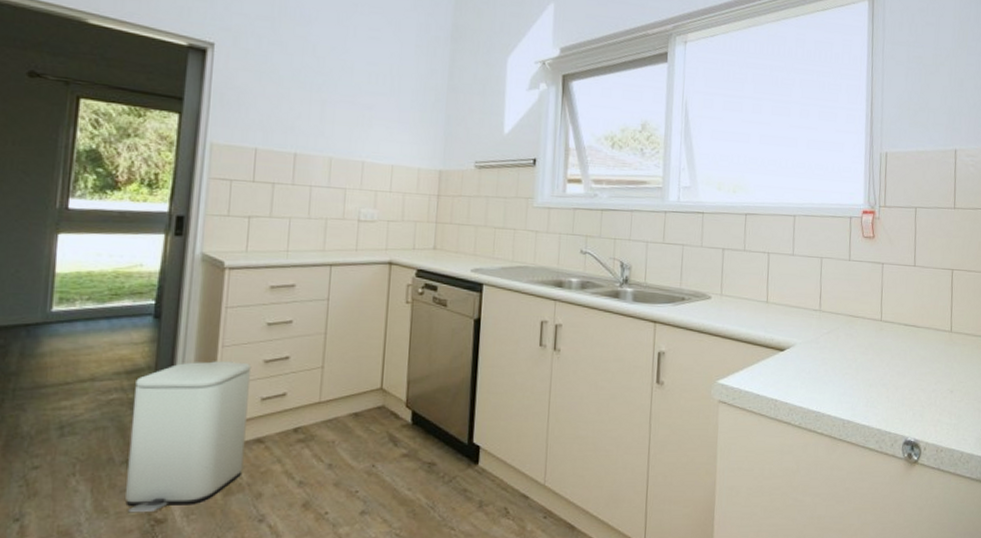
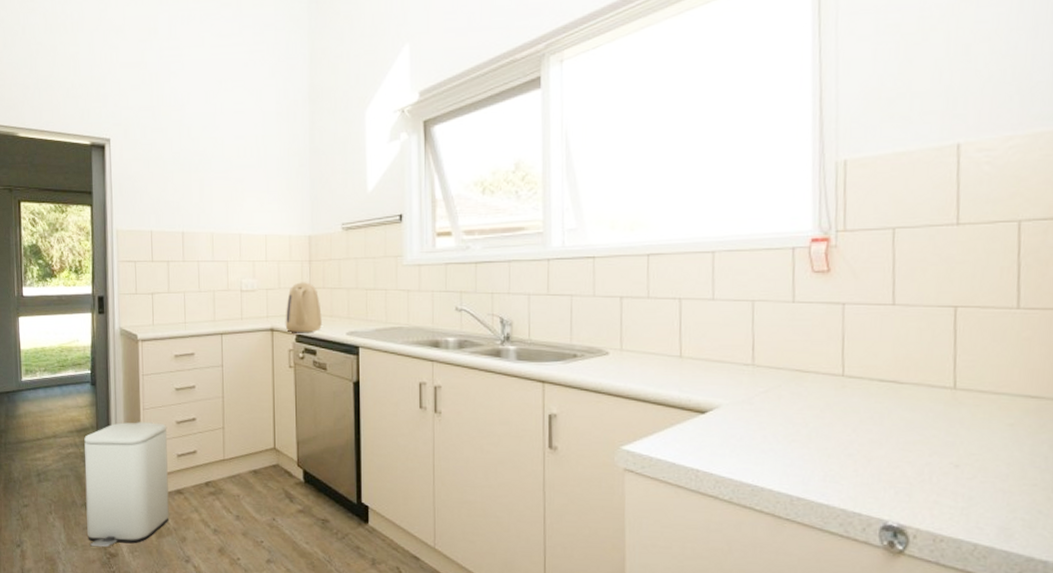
kettle: none [405,216,447,268] -> present [285,282,322,333]

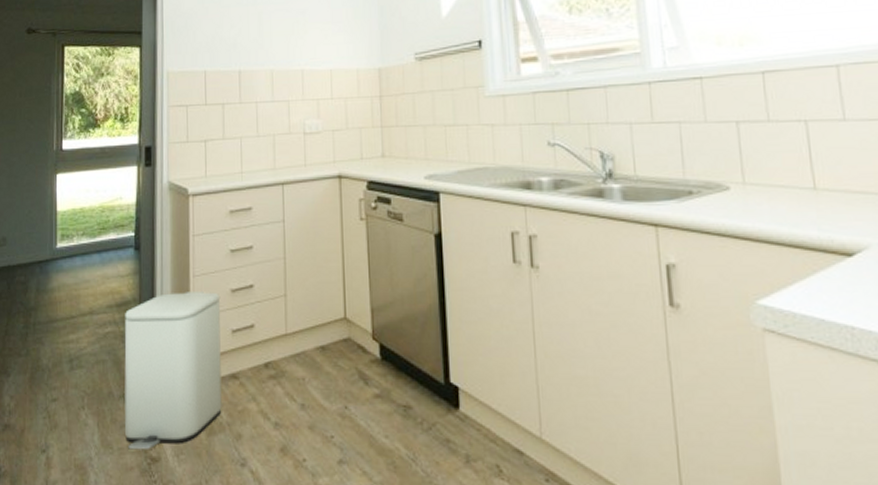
kettle: present [285,282,322,333] -> none [354,120,396,180]

